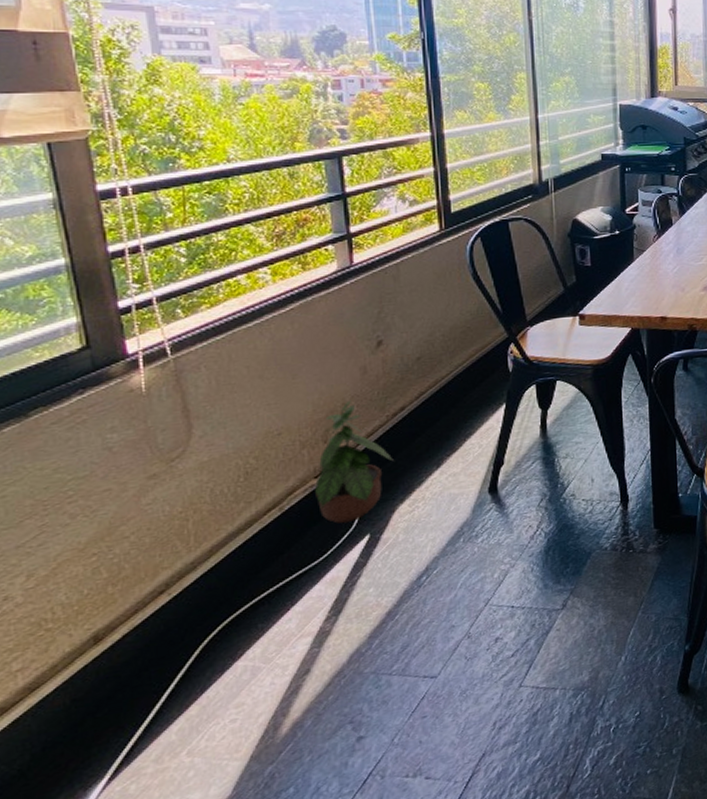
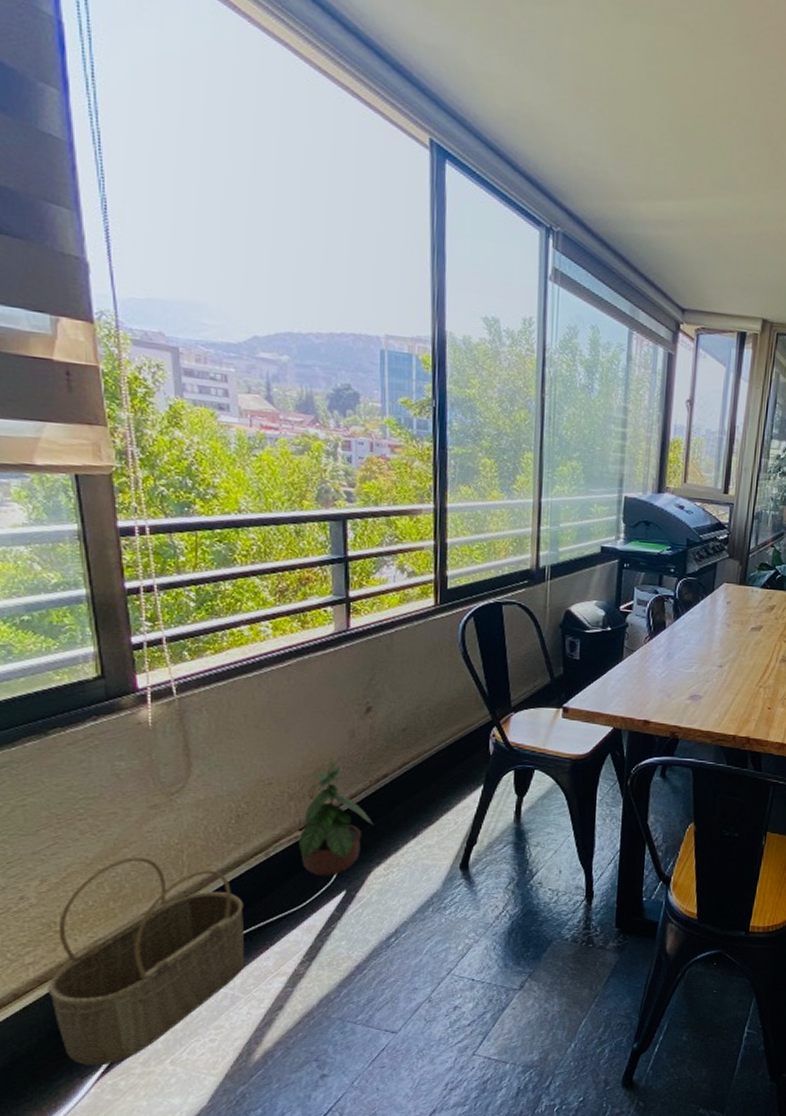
wicker basket: none [40,532,264,774] -> present [48,857,245,1065]

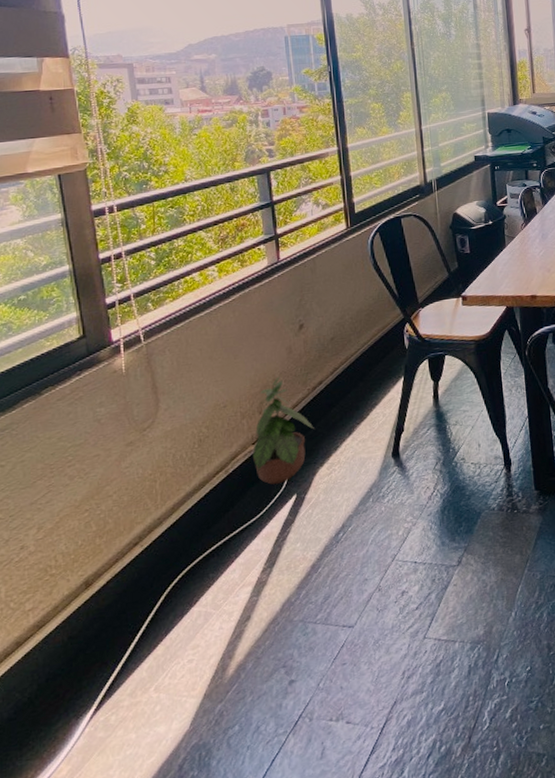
wicker basket: present [48,857,245,1065] -> none [45,492,214,705]

